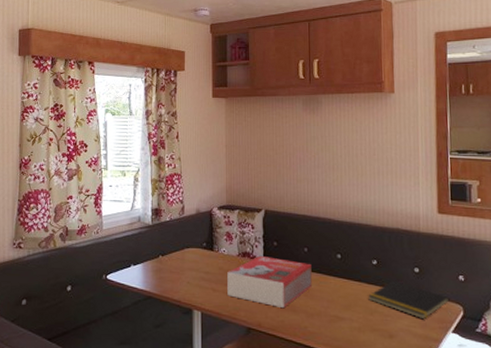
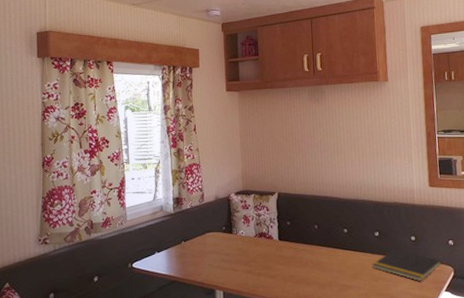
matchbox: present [227,255,312,308] -> none [246,235,323,281]

